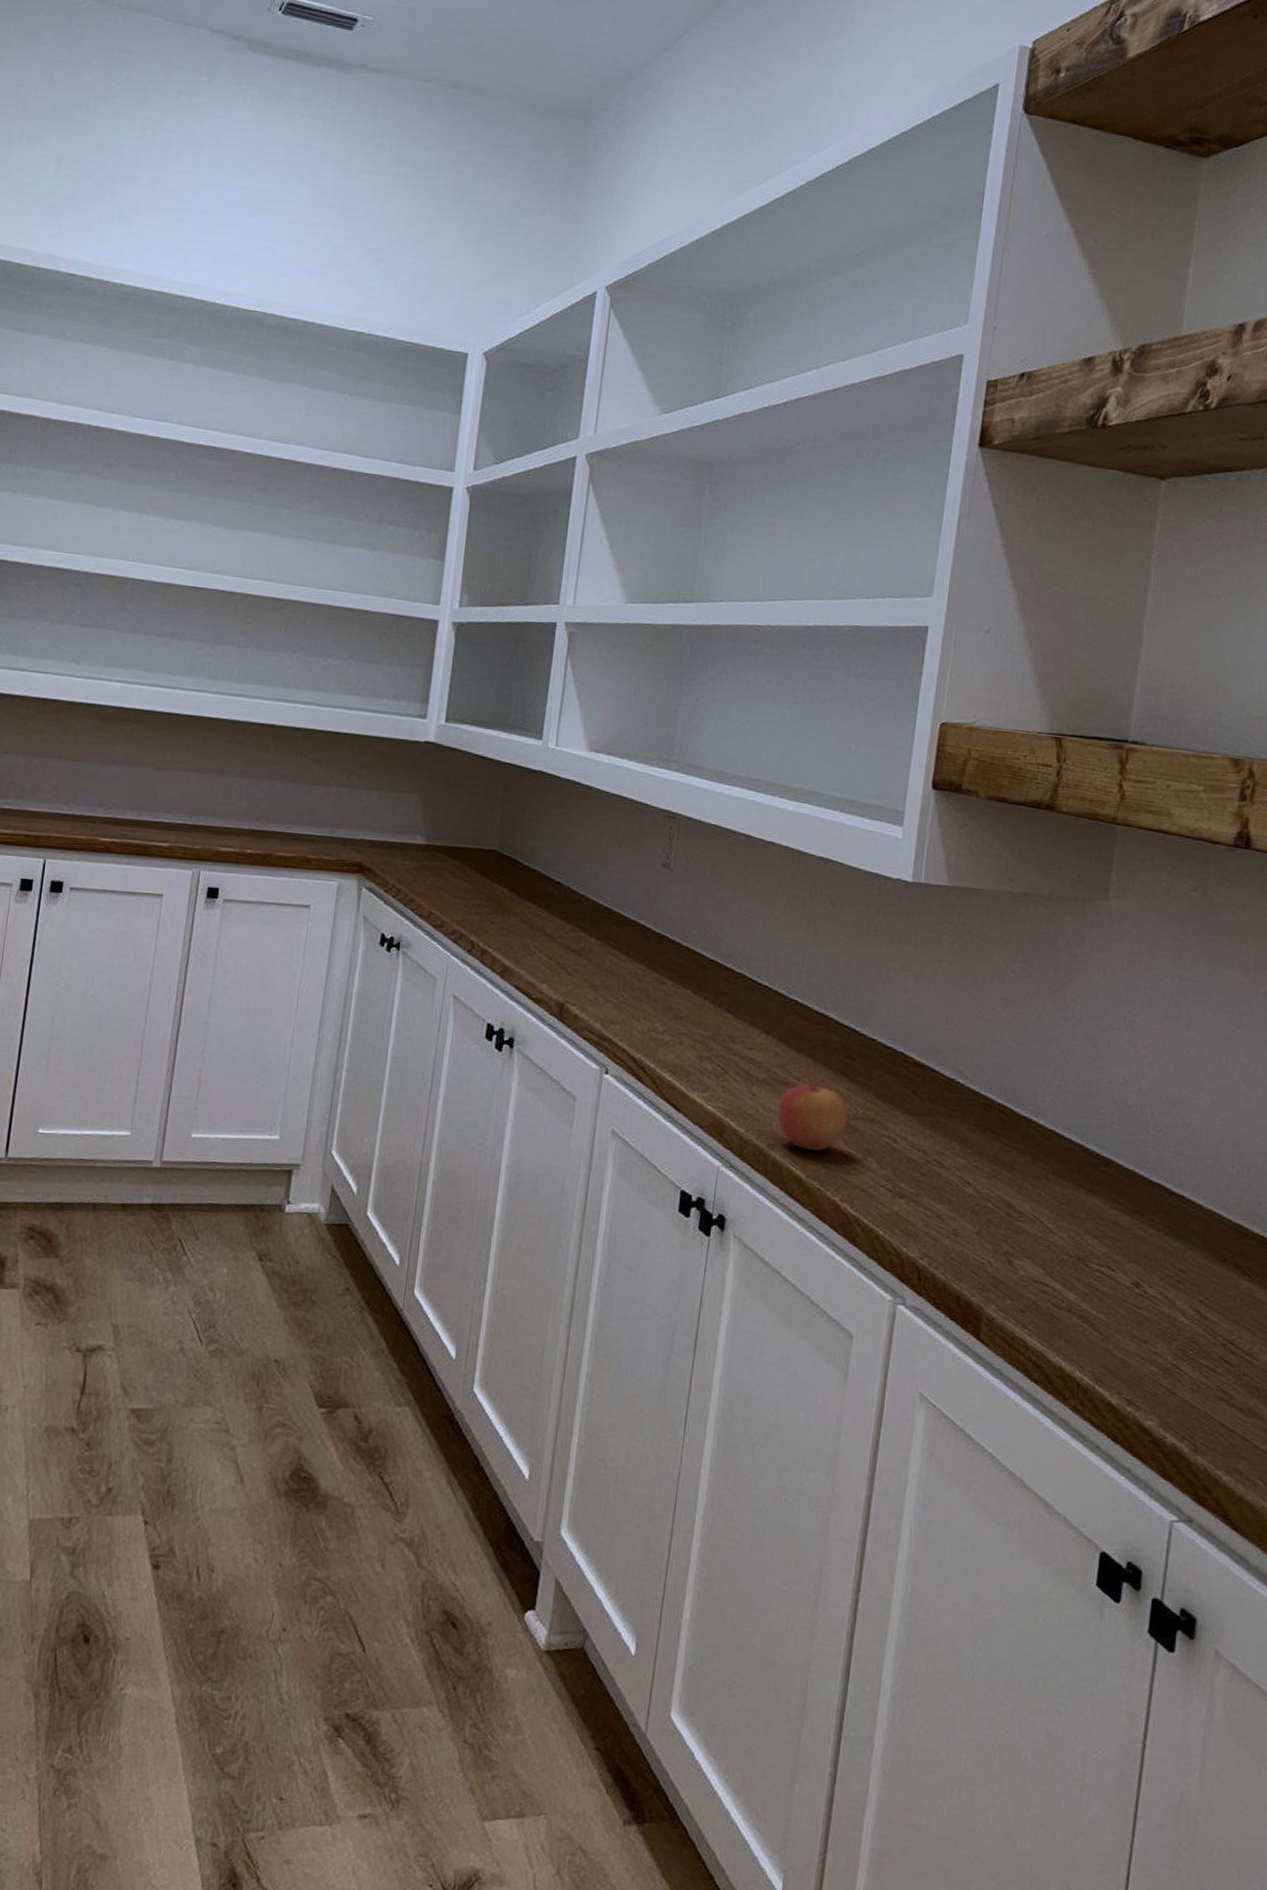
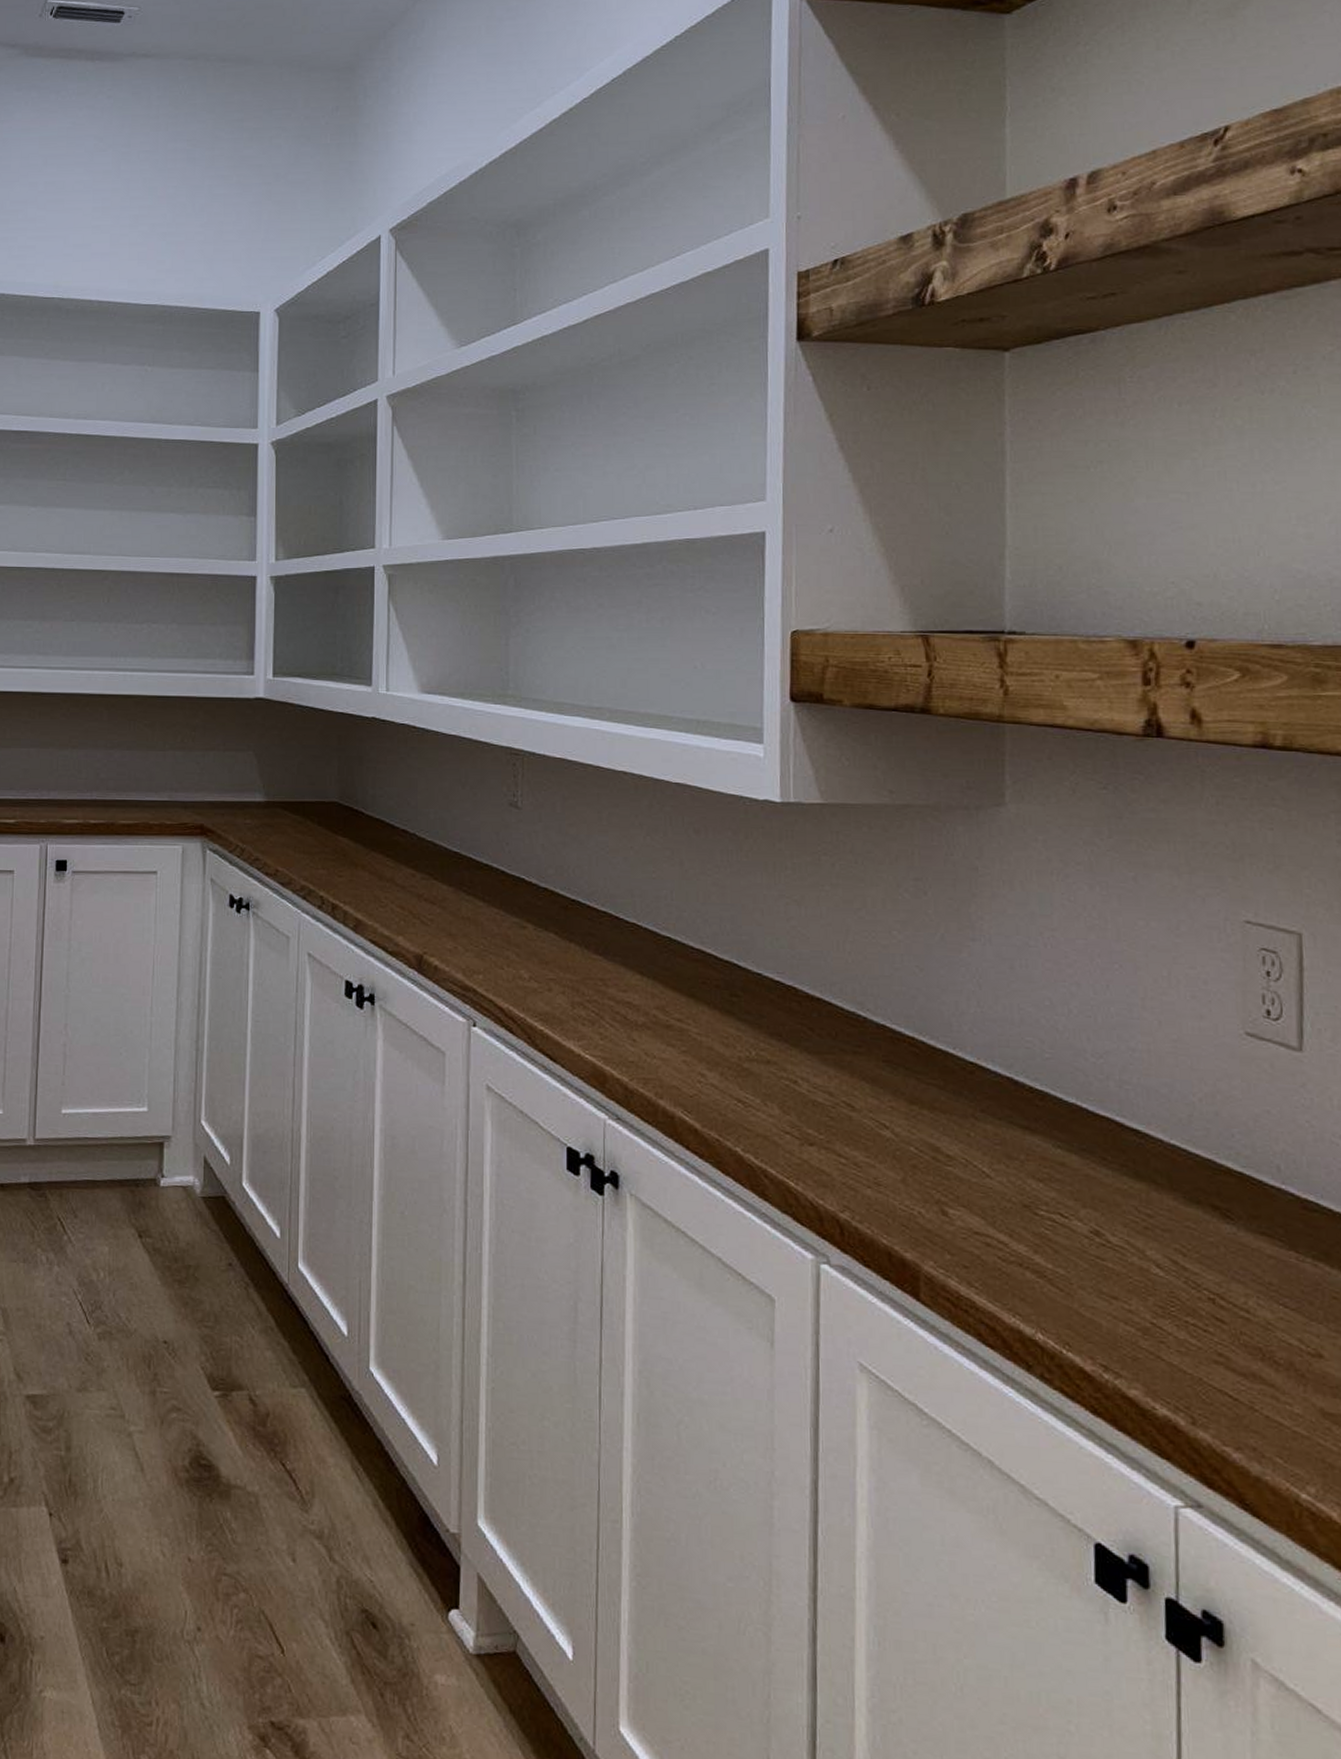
apple: present [777,1077,849,1151] -> none [661,1018,741,1098]

